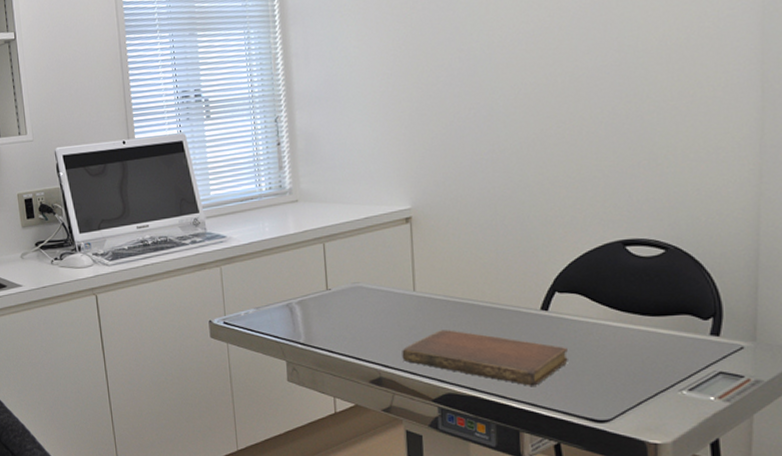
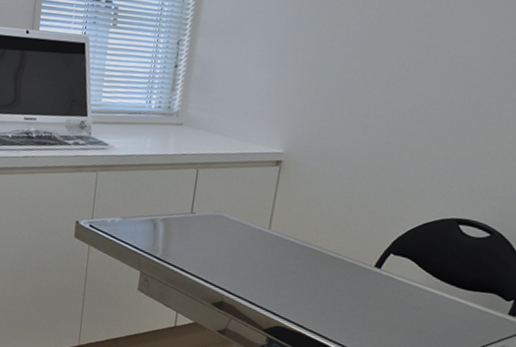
notebook: present [402,330,568,386] -> none [245,268,389,333]

